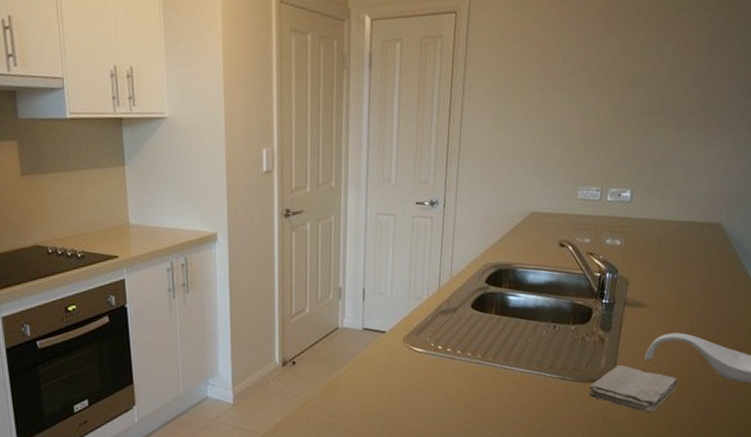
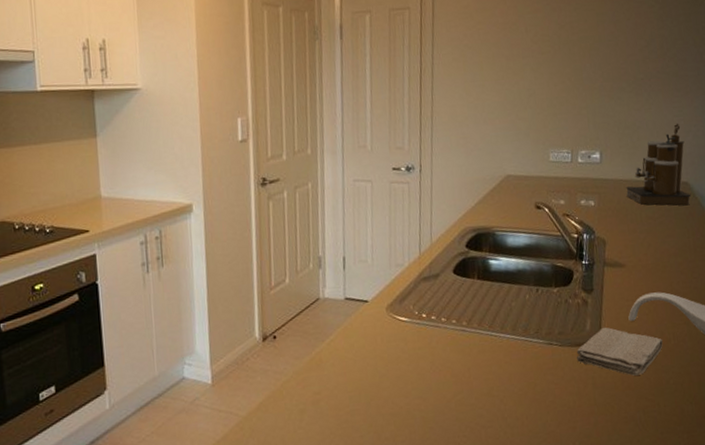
coffee maker: none [655,161,723,248] -> present [626,123,691,206]

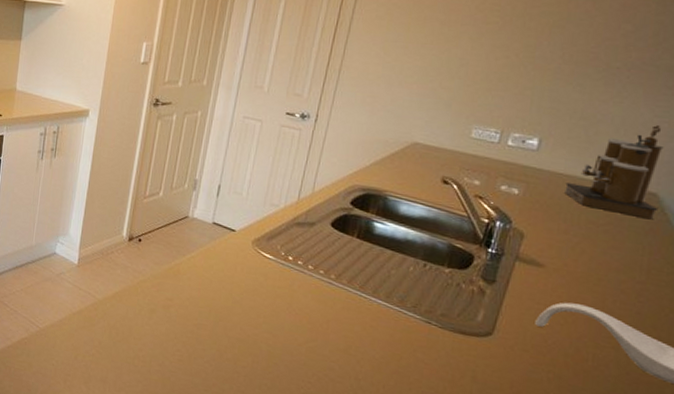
washcloth: present [576,327,663,376] -> none [458,323,576,386]

